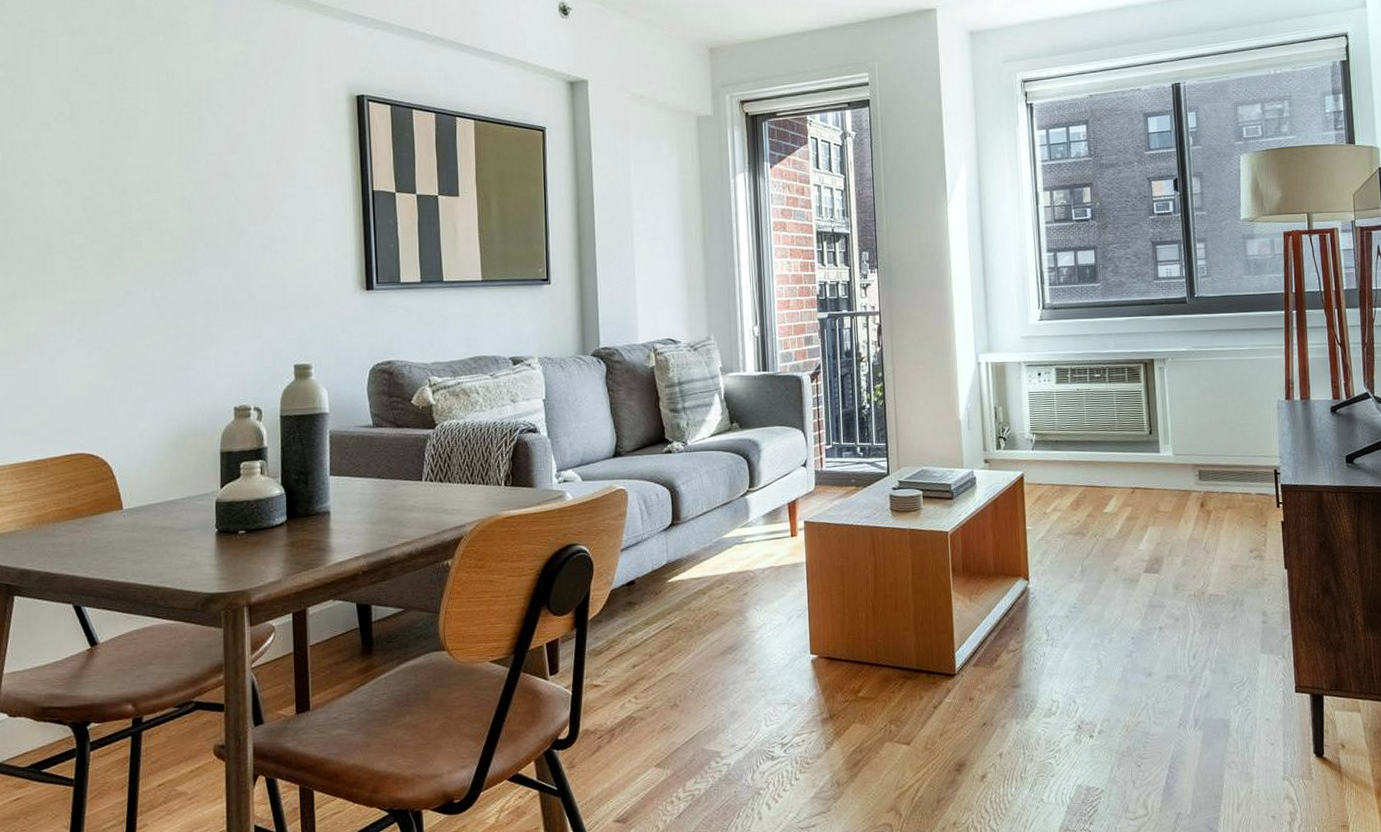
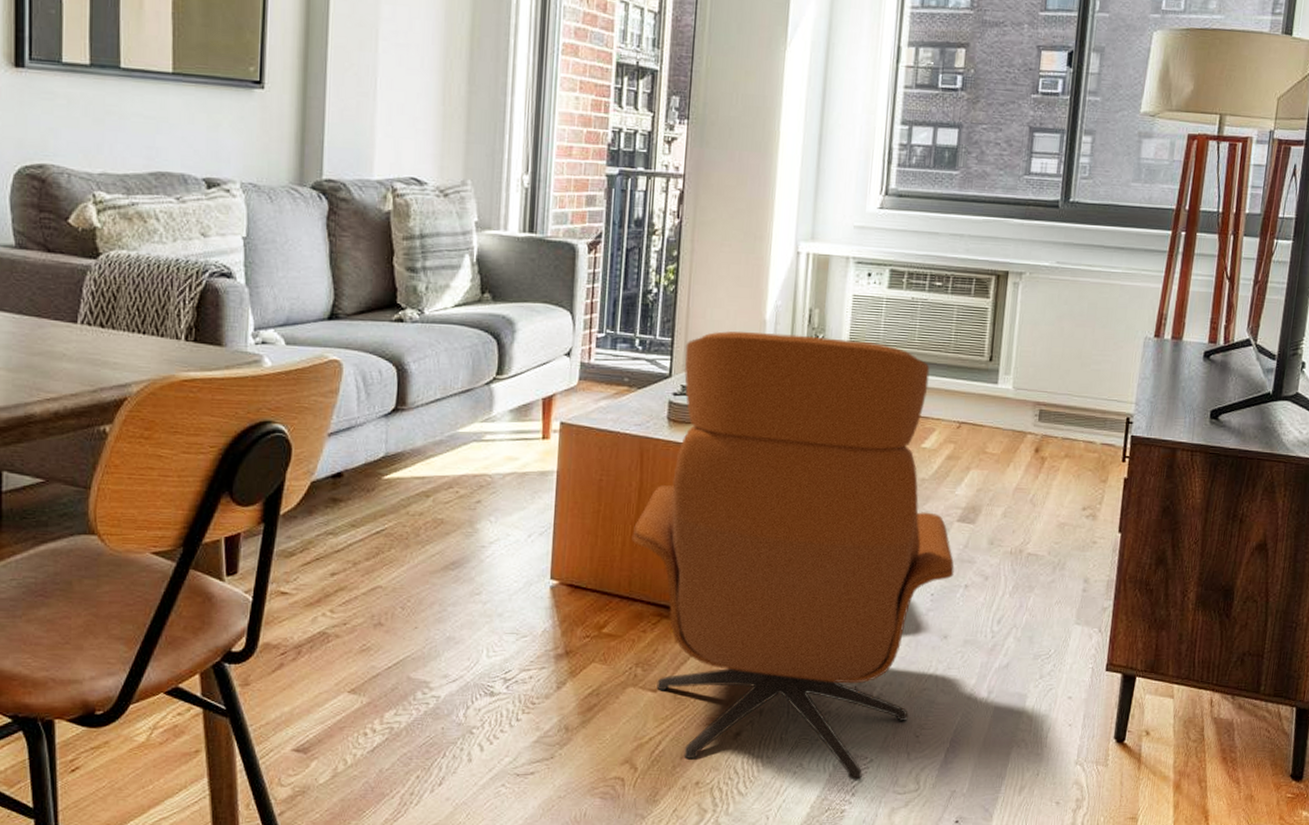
lounge chair: none [873,428,1148,811] -> present [631,331,955,781]

